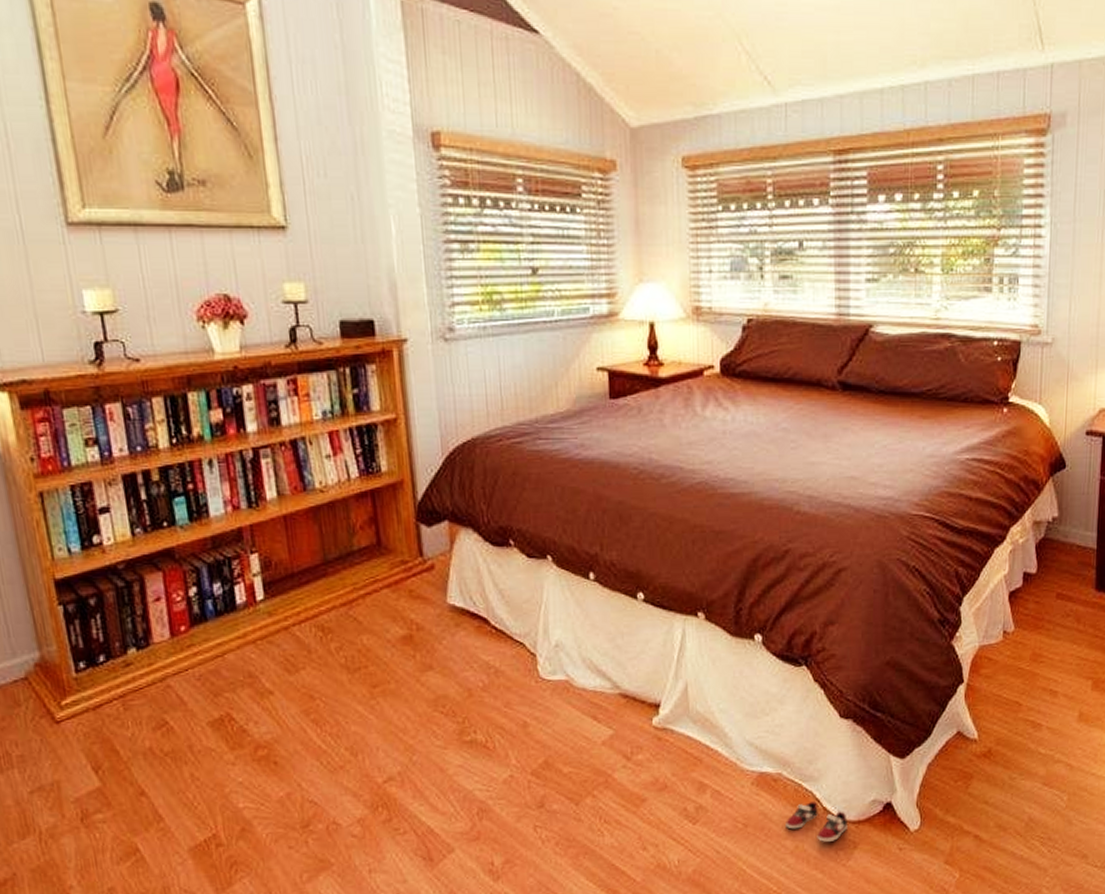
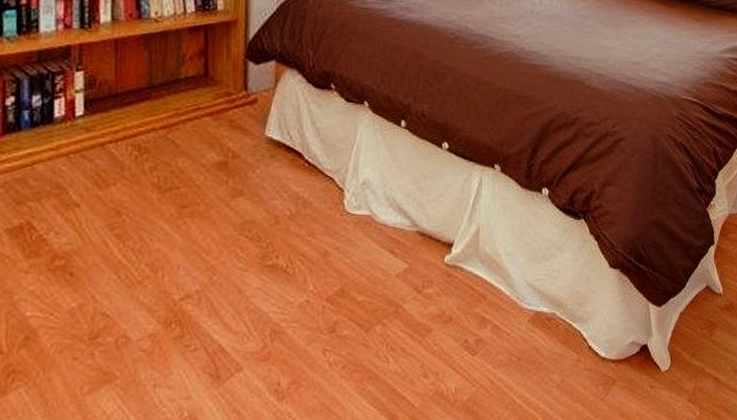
sneaker: present [786,802,847,842] -> none [555,341,609,378]

